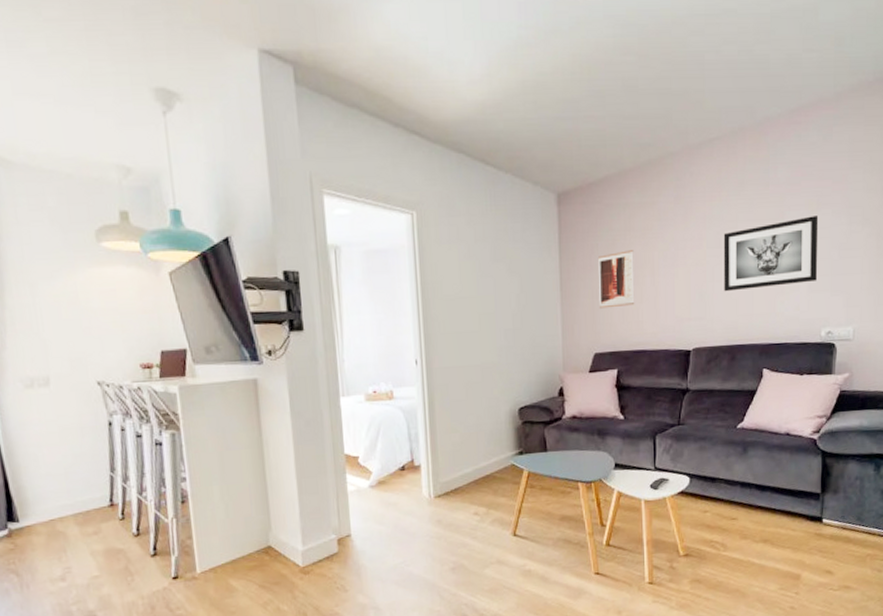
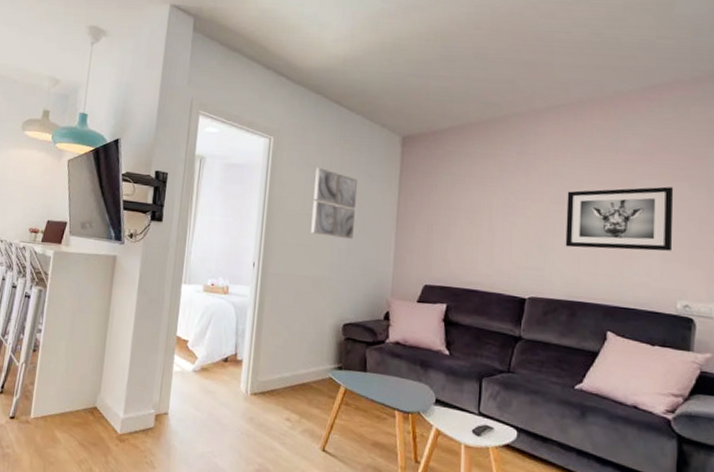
wall art: none [467,242,519,318] -> present [311,168,358,240]
wall art: present [598,250,635,309] -> none [433,194,473,246]

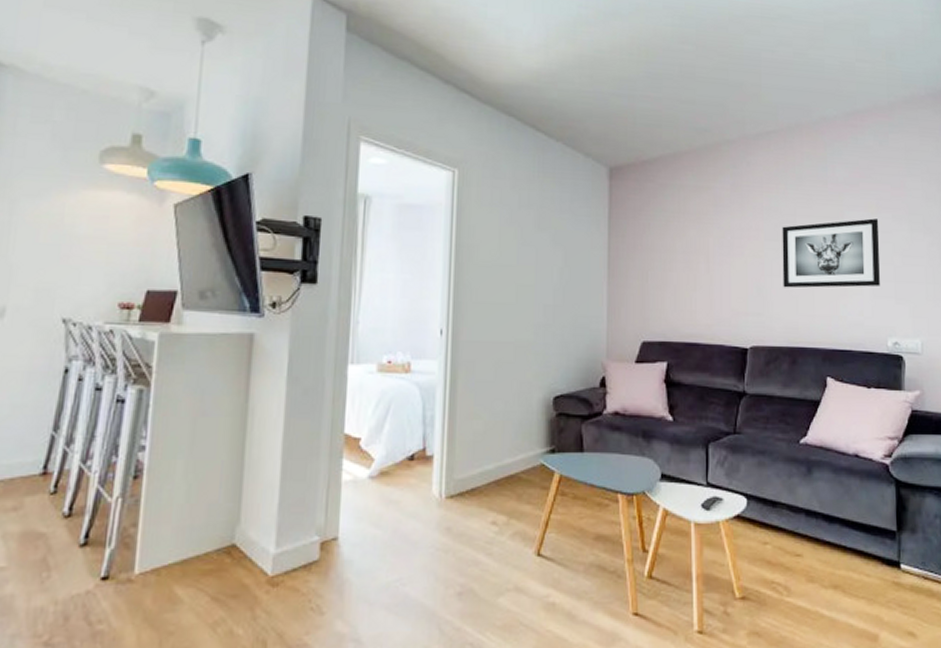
wall art: present [311,168,358,240] -> none [509,207,562,294]

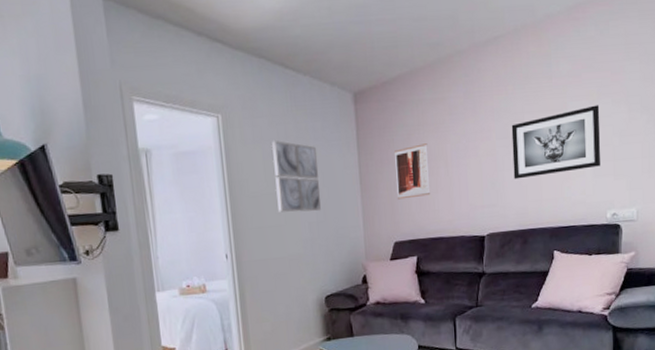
wall art: none [509,207,562,294] -> present [271,141,321,213]
wall art: none [648,233,688,293] -> present [395,143,431,200]

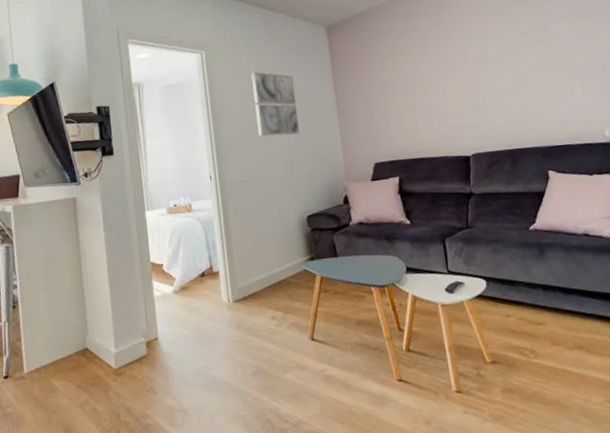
wall art: present [395,143,431,200] -> none [369,69,409,123]
wall art: present [511,105,601,180] -> none [488,25,591,100]

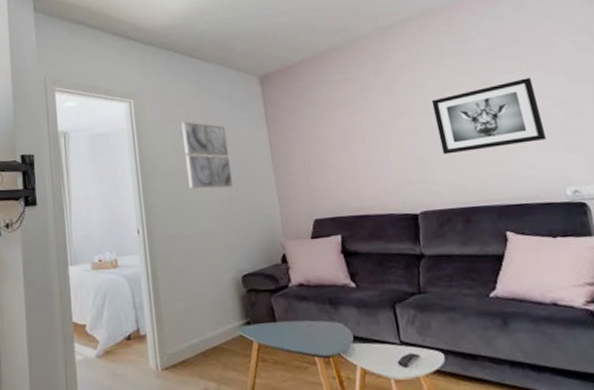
wall art: none [488,25,591,100] -> present [431,78,546,155]

